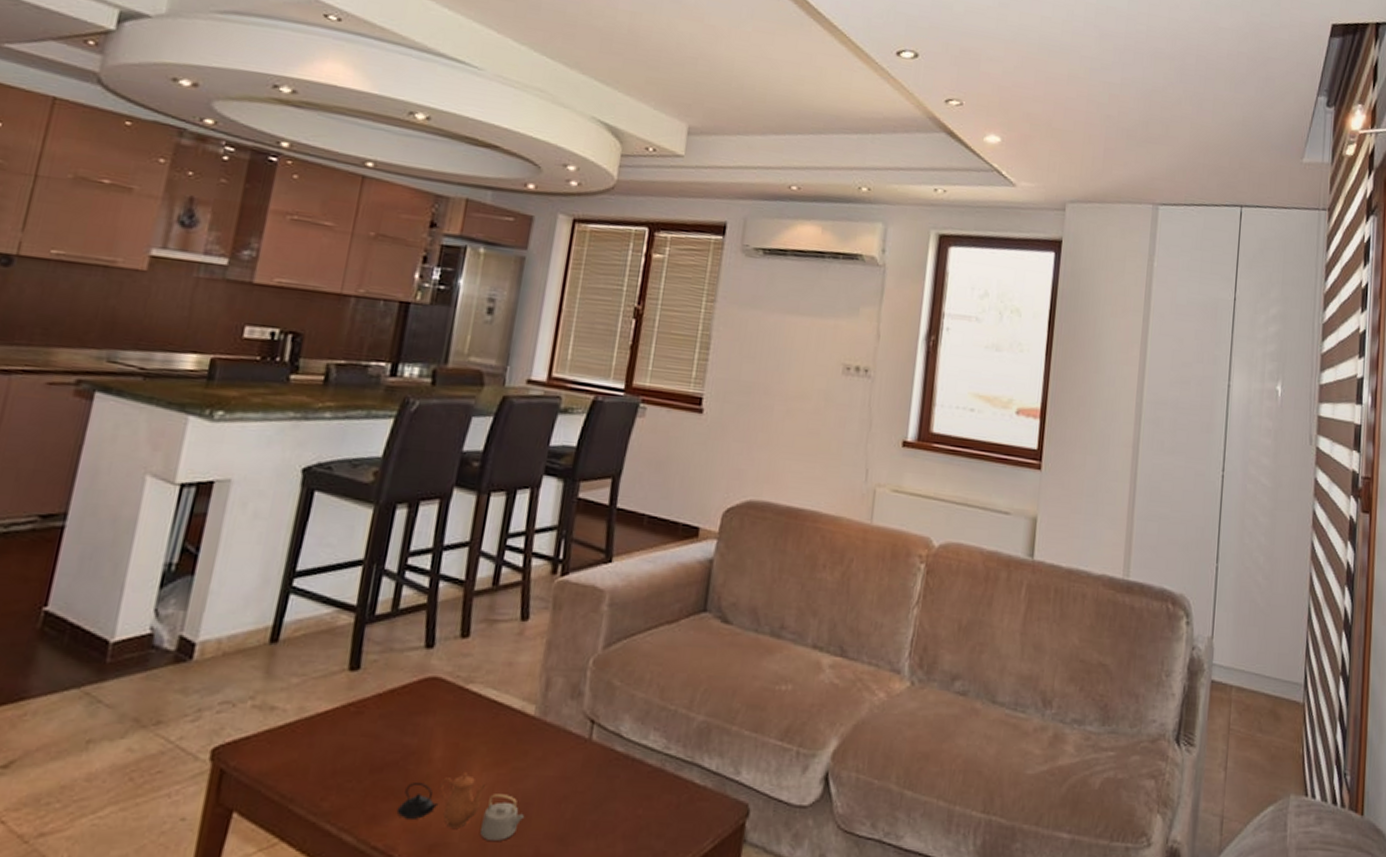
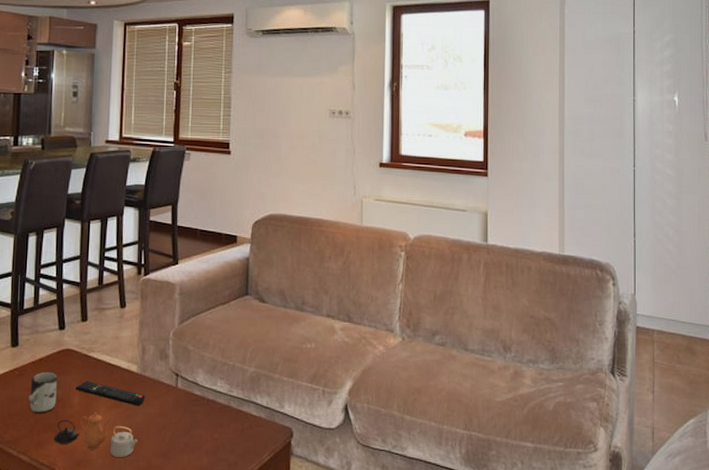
cup: none [365,709,414,773] -> present [28,371,57,414]
remote control: none [439,725,544,766] -> present [75,380,146,406]

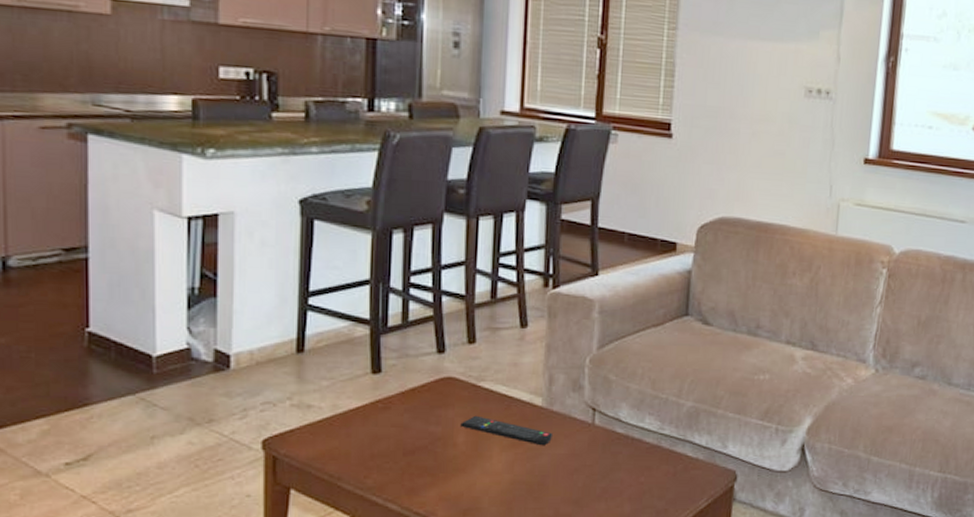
cup: present [28,371,57,414] -> none [397,404,436,455]
teapot: present [53,411,139,457] -> none [431,452,543,505]

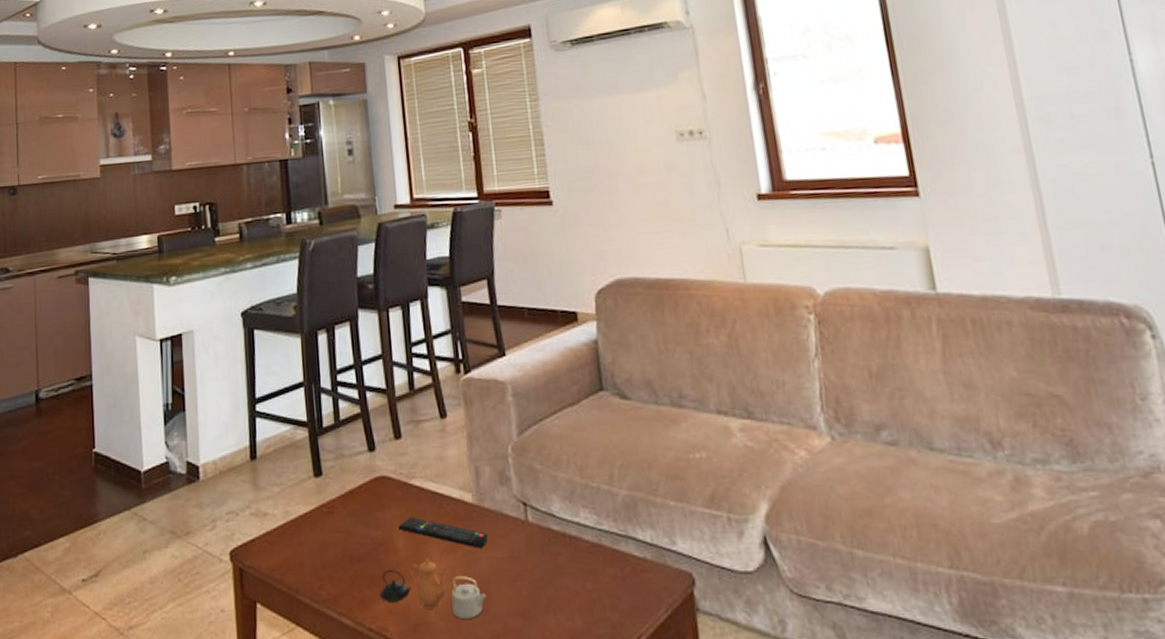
teapot: none [431,452,543,505] -> present [379,557,487,618]

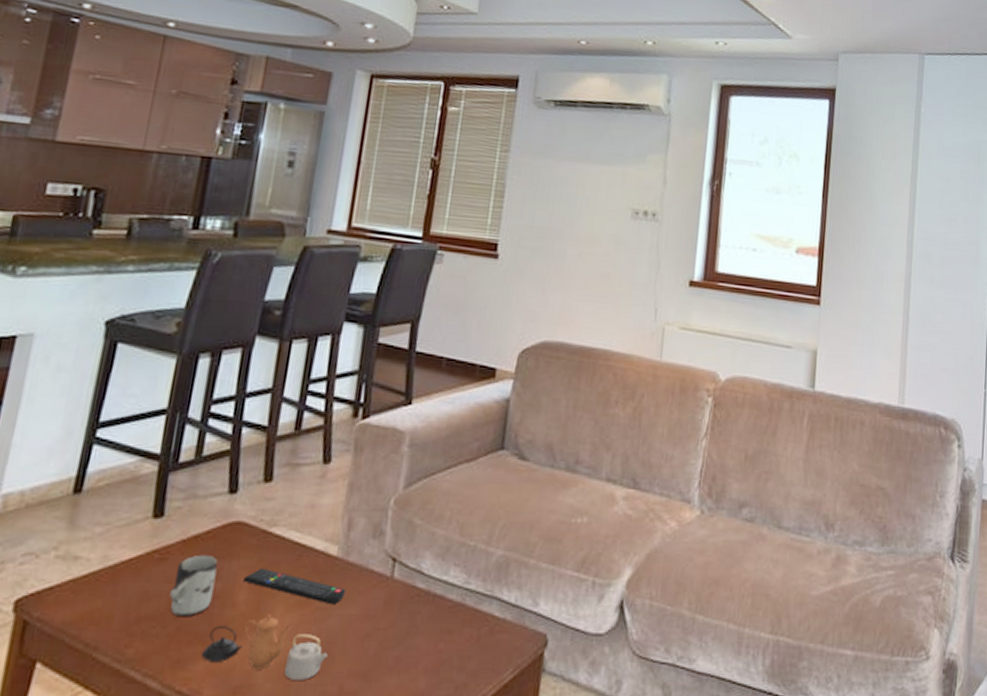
cup: none [342,507,377,563] -> present [169,554,218,617]

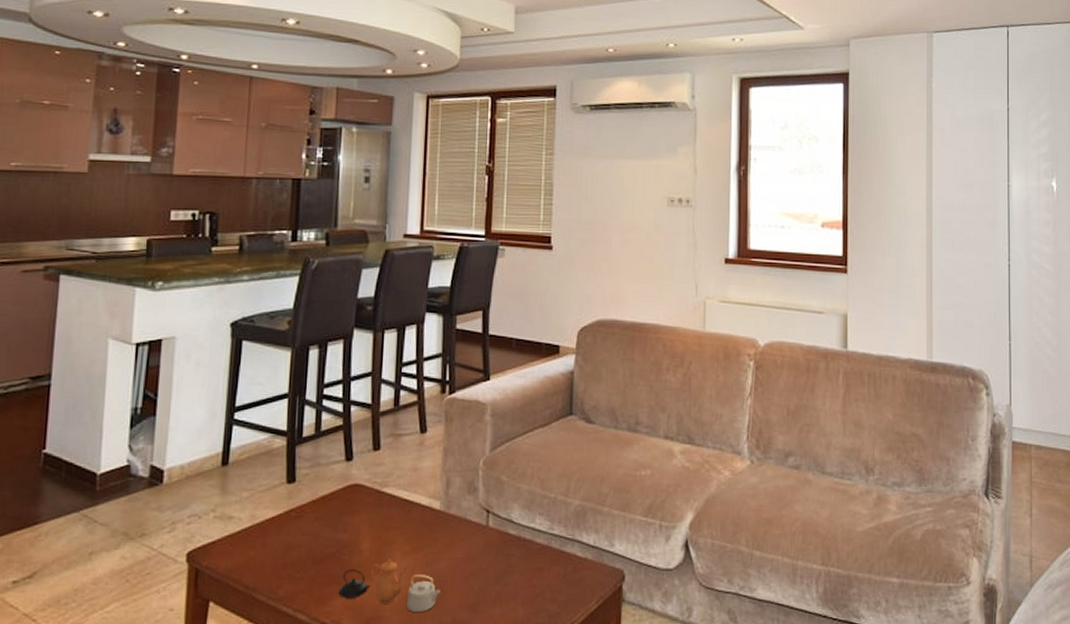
cup: present [169,554,218,617] -> none [307,512,343,563]
remote control: present [243,568,347,605] -> none [365,521,451,550]

